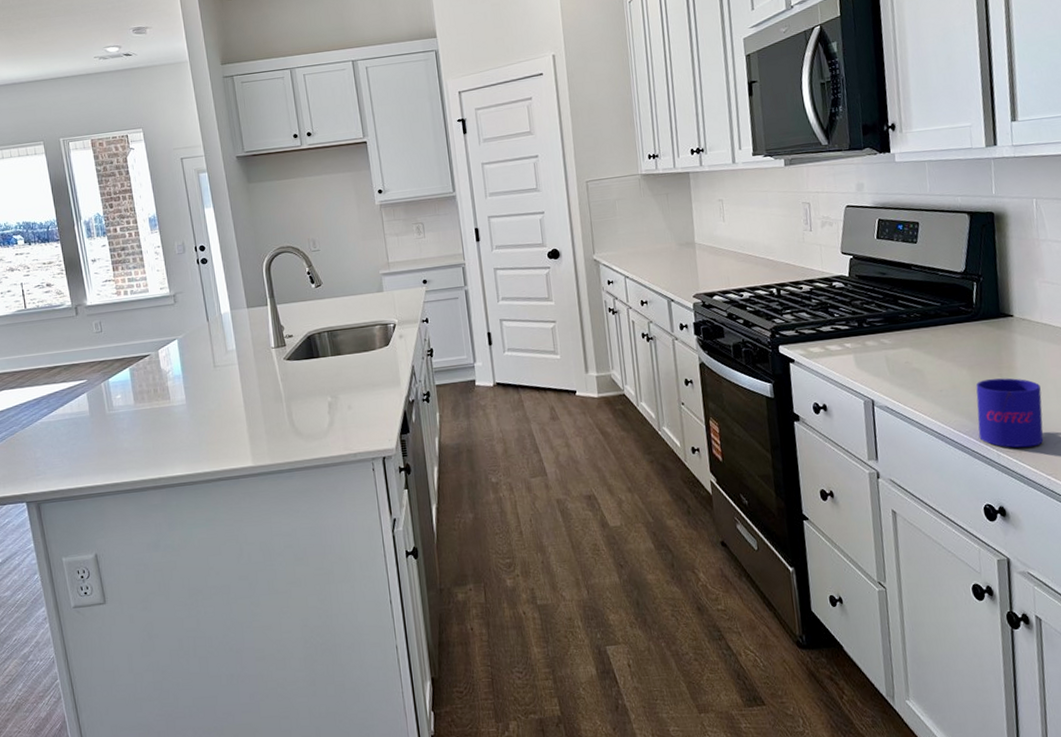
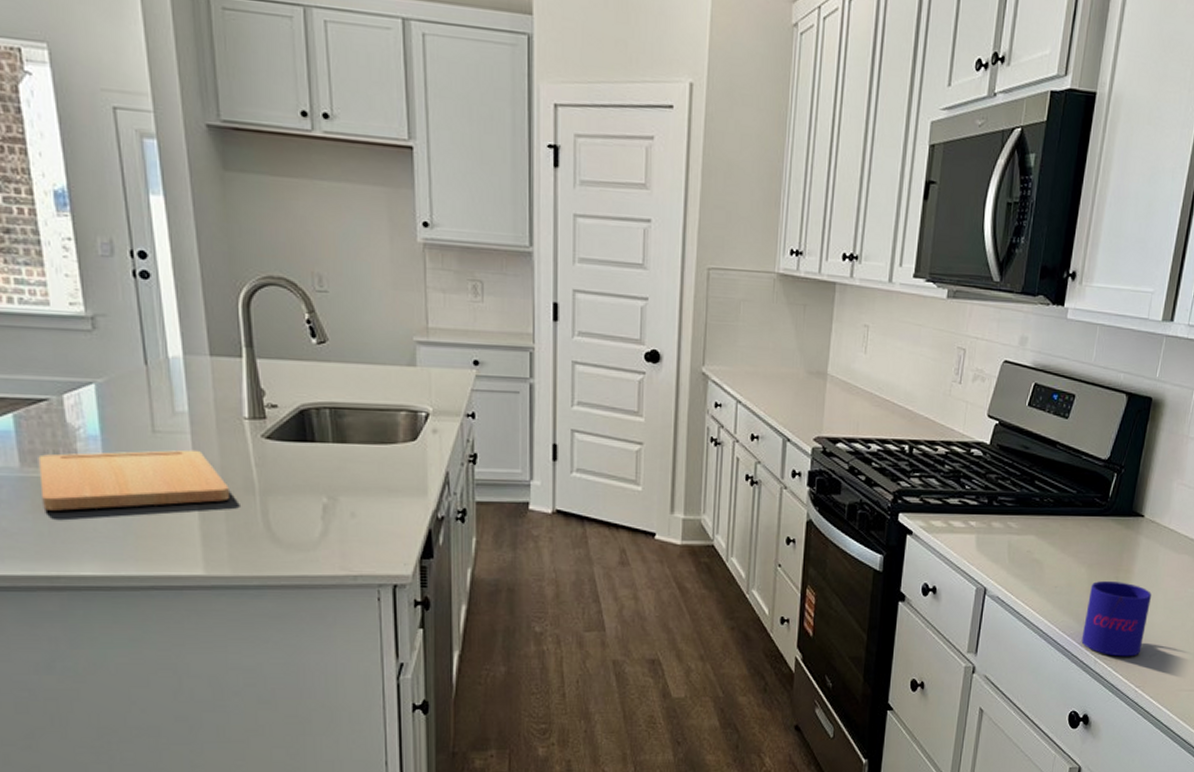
cutting board: none [145,375,266,432] -> present [38,449,229,511]

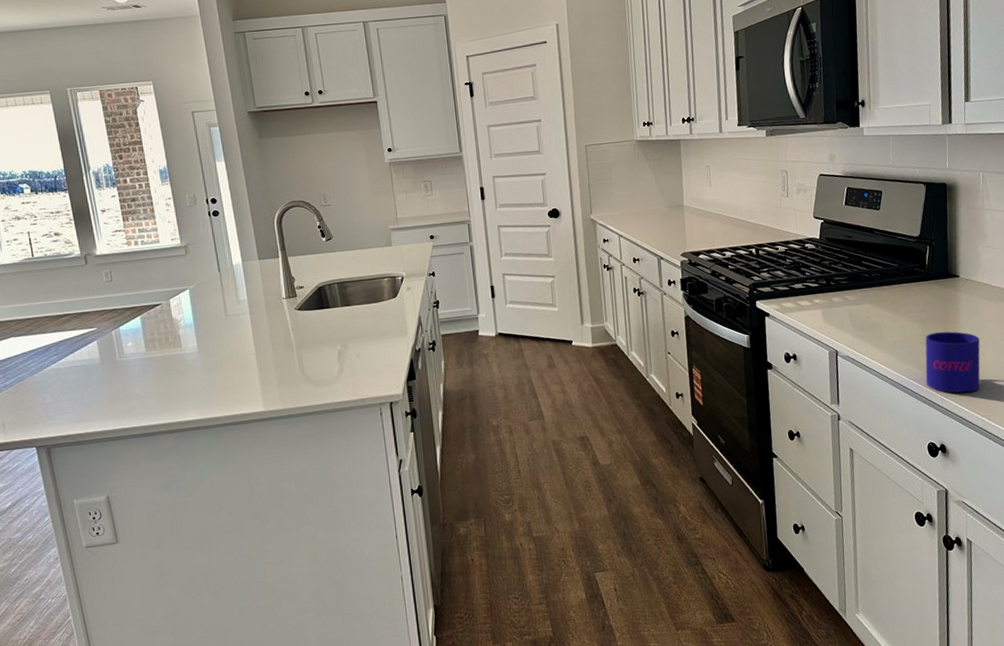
cutting board: present [38,449,229,511] -> none [156,324,277,379]

